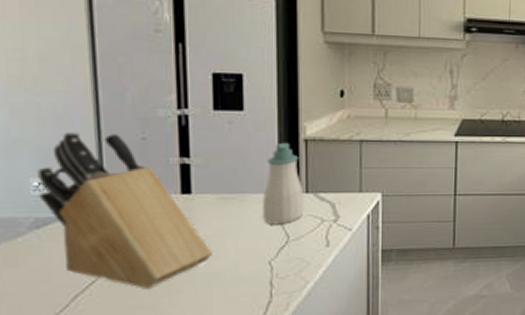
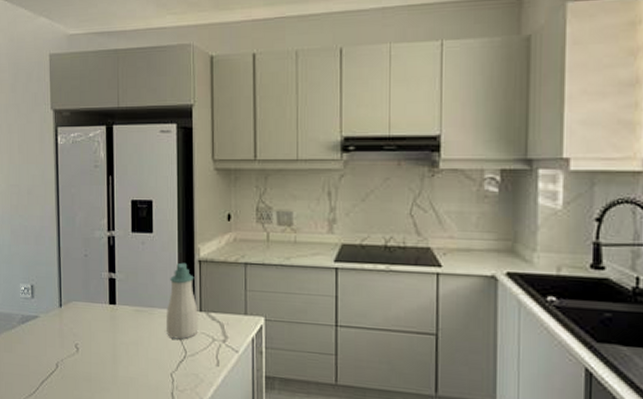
knife block: present [37,132,213,290] -> none [24,248,130,385]

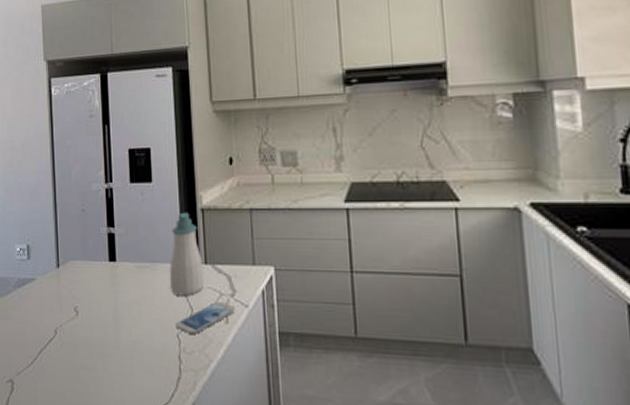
smartphone: none [171,346,226,374] -> present [176,302,235,334]

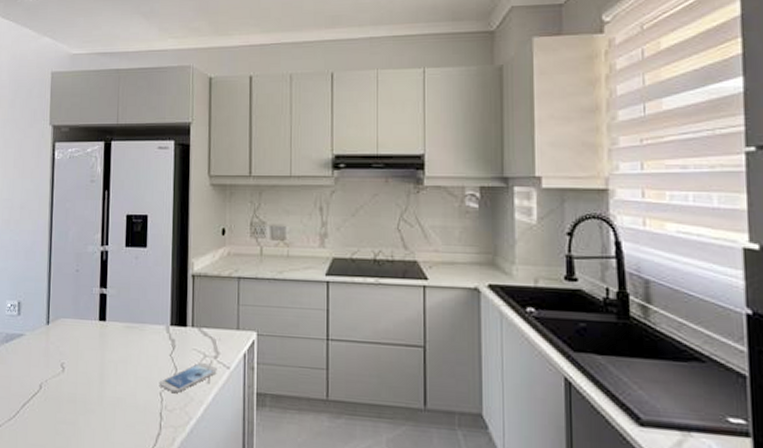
soap bottle: present [170,212,204,296] -> none [157,277,190,357]

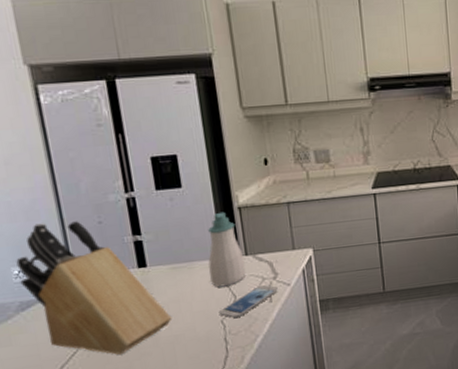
knife block: none [10,264,118,406] -> present [16,221,172,355]
soap bottle: none [157,277,190,357] -> present [208,212,246,287]

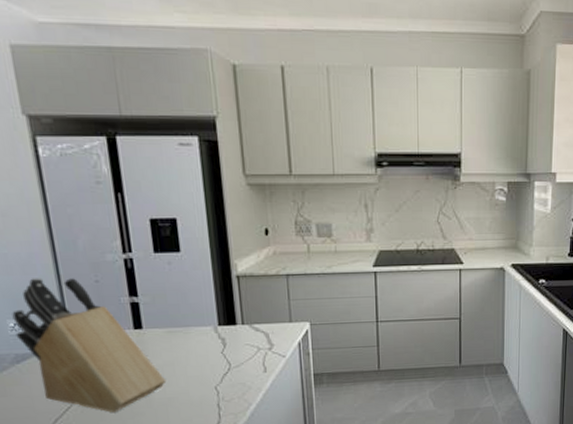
soap bottle: present [208,212,246,287] -> none [204,279,242,354]
smartphone: present [220,285,278,318] -> none [214,355,273,385]

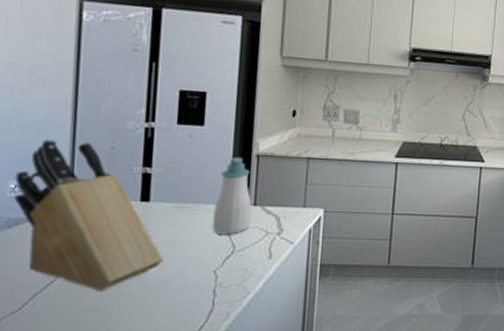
soap bottle: none [204,279,242,354] -> present [213,157,252,235]

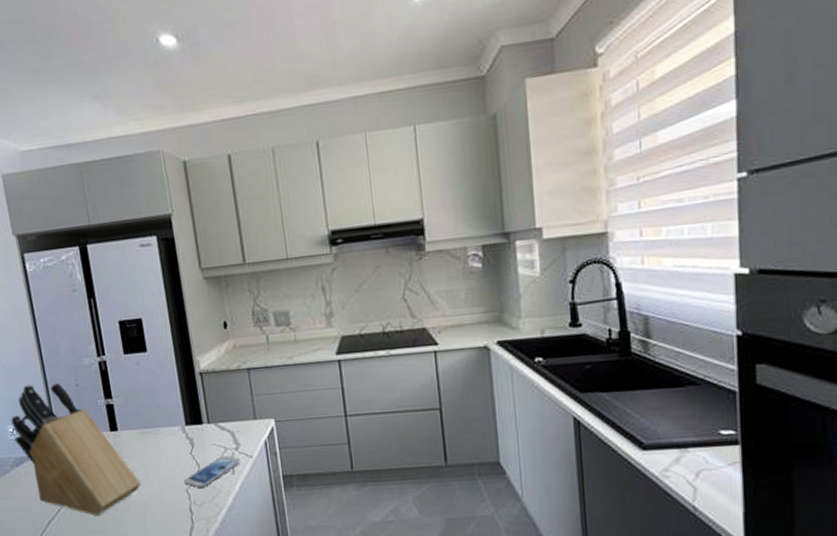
soap bottle: present [213,157,252,235] -> none [172,377,209,455]
smartphone: none [214,240,280,269] -> present [184,456,240,488]

